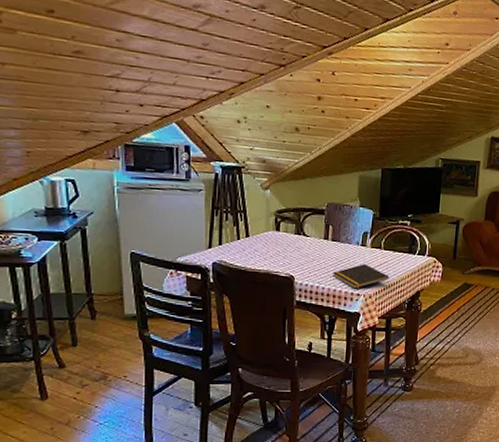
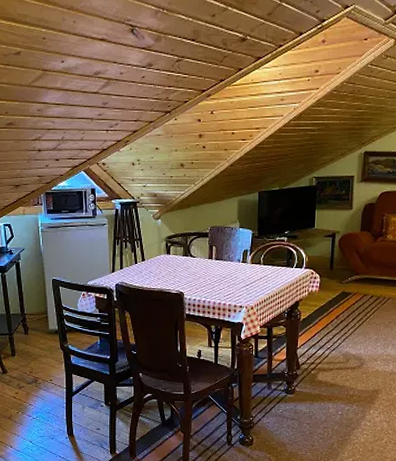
notepad: present [333,264,389,289] -> none [217,279,269,302]

